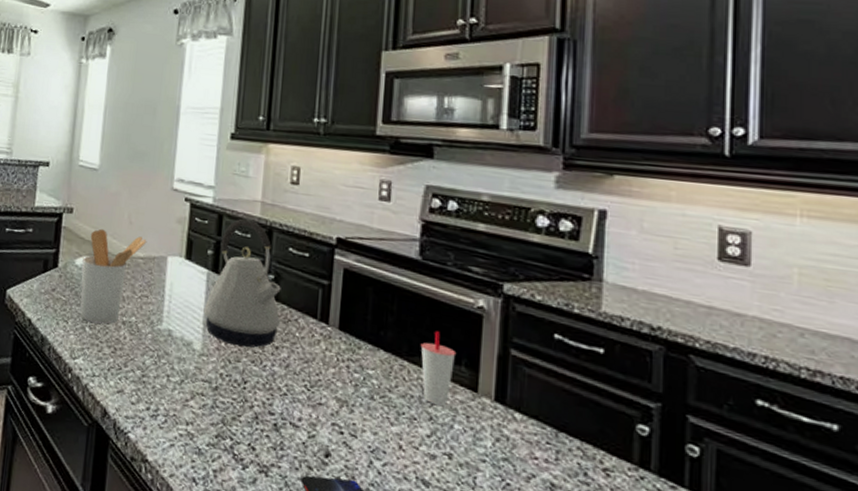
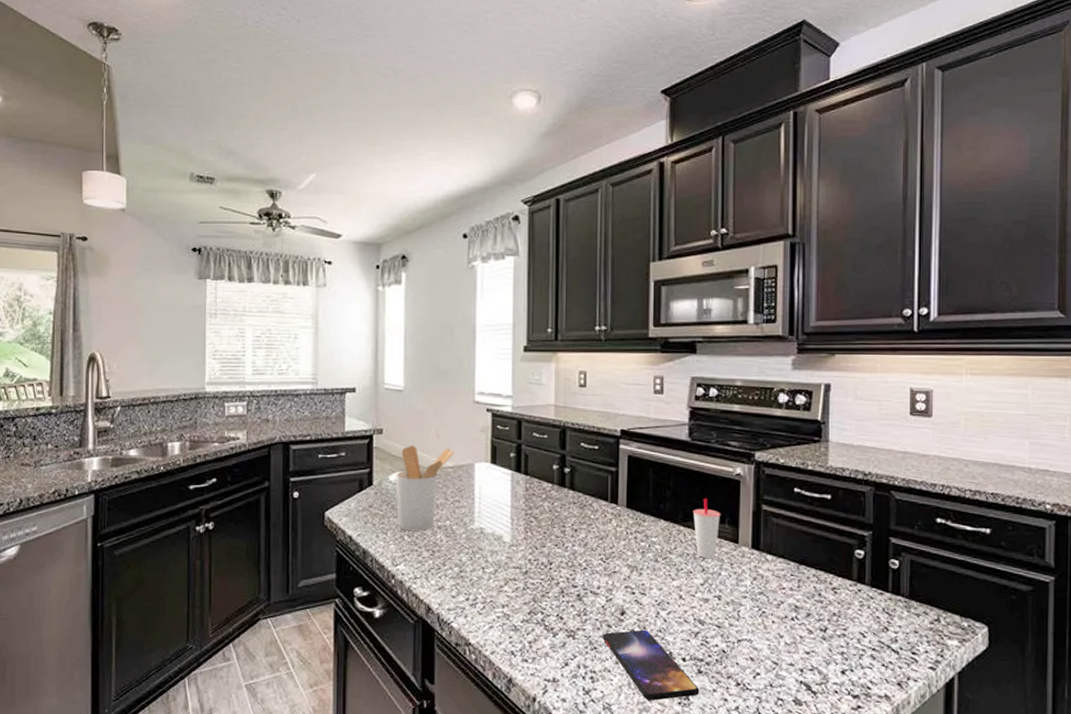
kettle: present [203,218,281,348] -> none [510,422,577,534]

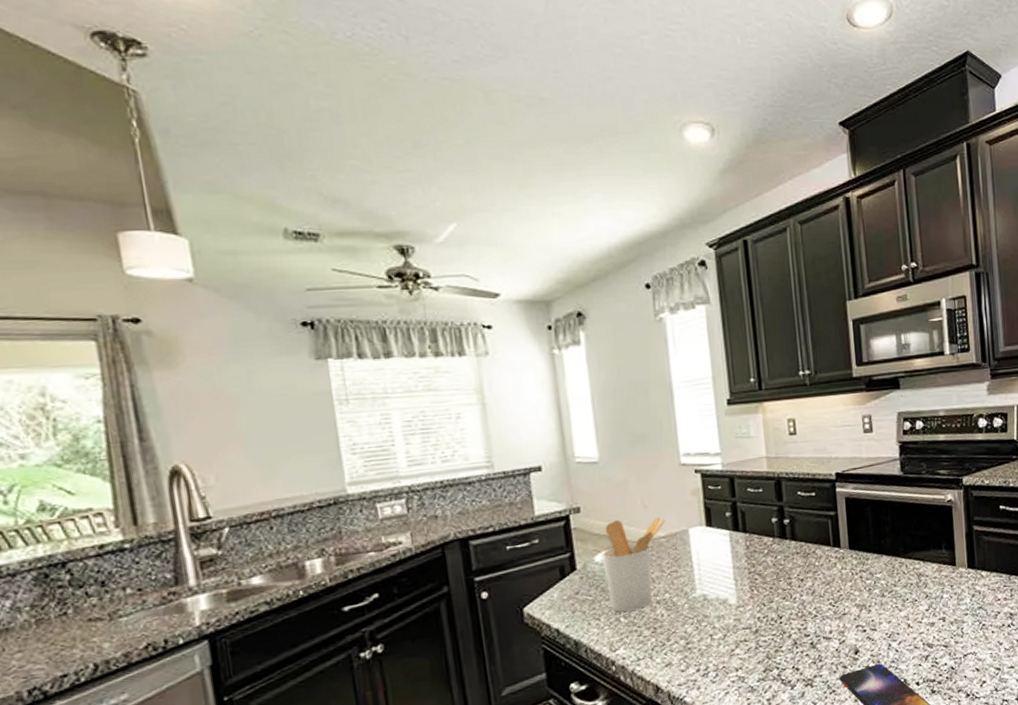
cup: present [693,498,721,558] -> none [912,528,938,585]

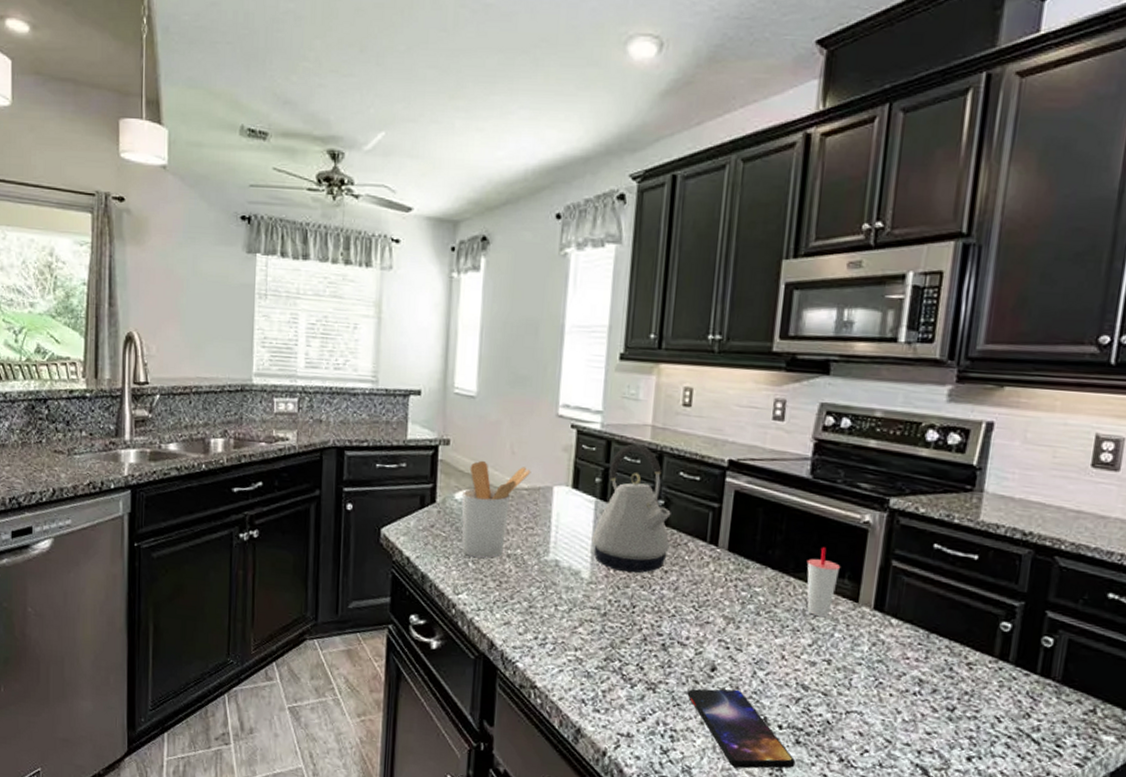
kettle: none [732,475,801,590] -> present [591,444,671,573]
cup: none [912,528,938,585] -> present [806,547,841,617]

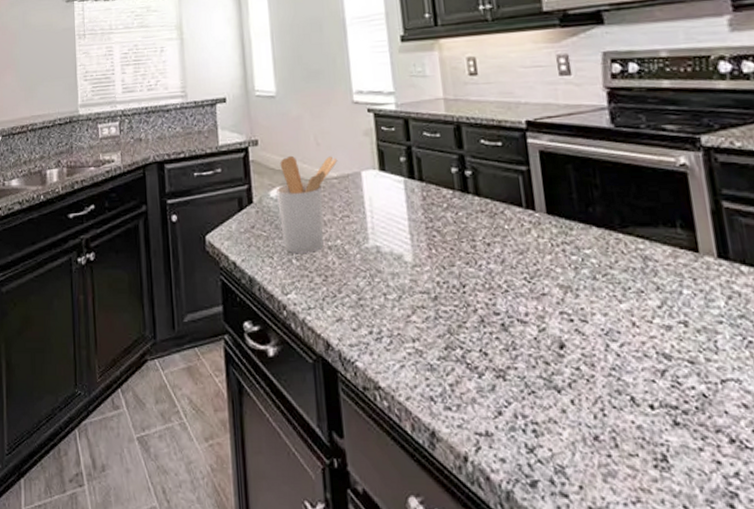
kettle: present [591,444,671,573] -> none [407,118,487,250]
smartphone: present [687,689,796,769] -> none [540,367,681,462]
cup: present [806,547,841,617] -> none [631,197,671,272]

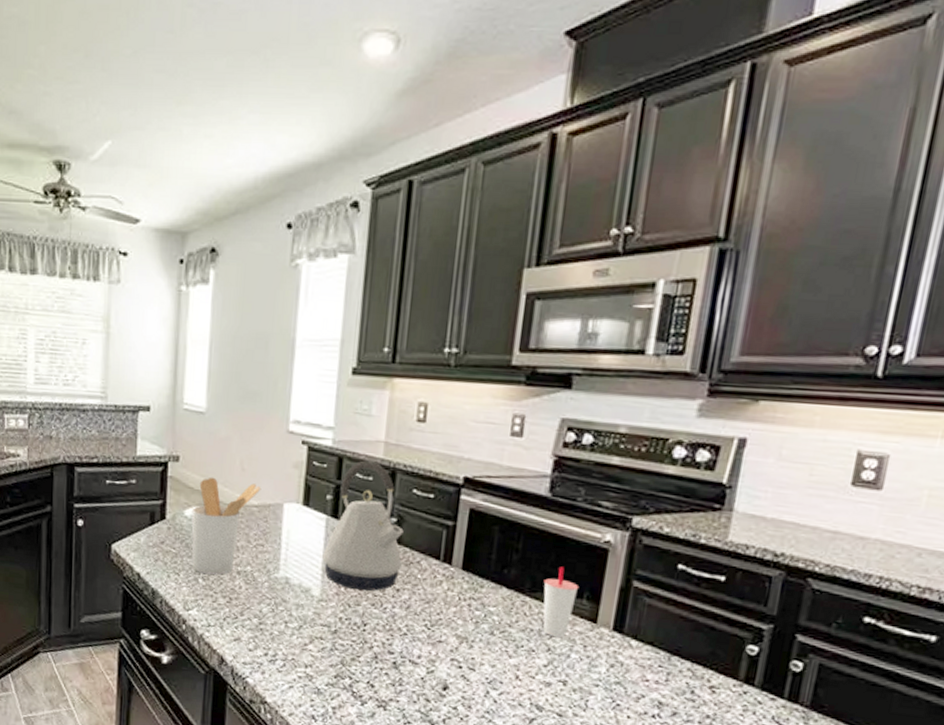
kettle: none [407,118,487,250] -> present [322,460,404,591]
cup: none [631,197,671,272] -> present [543,567,580,637]

